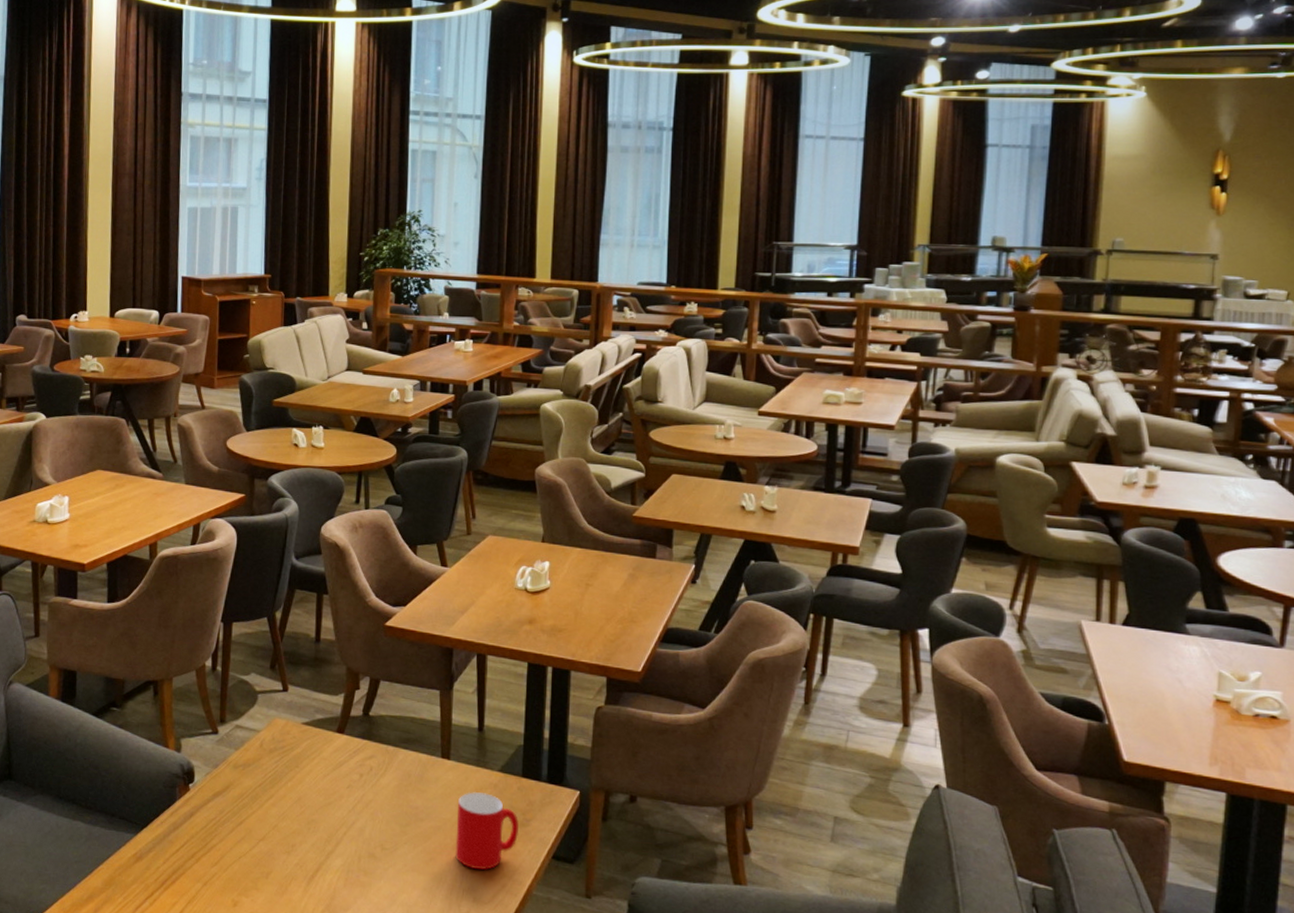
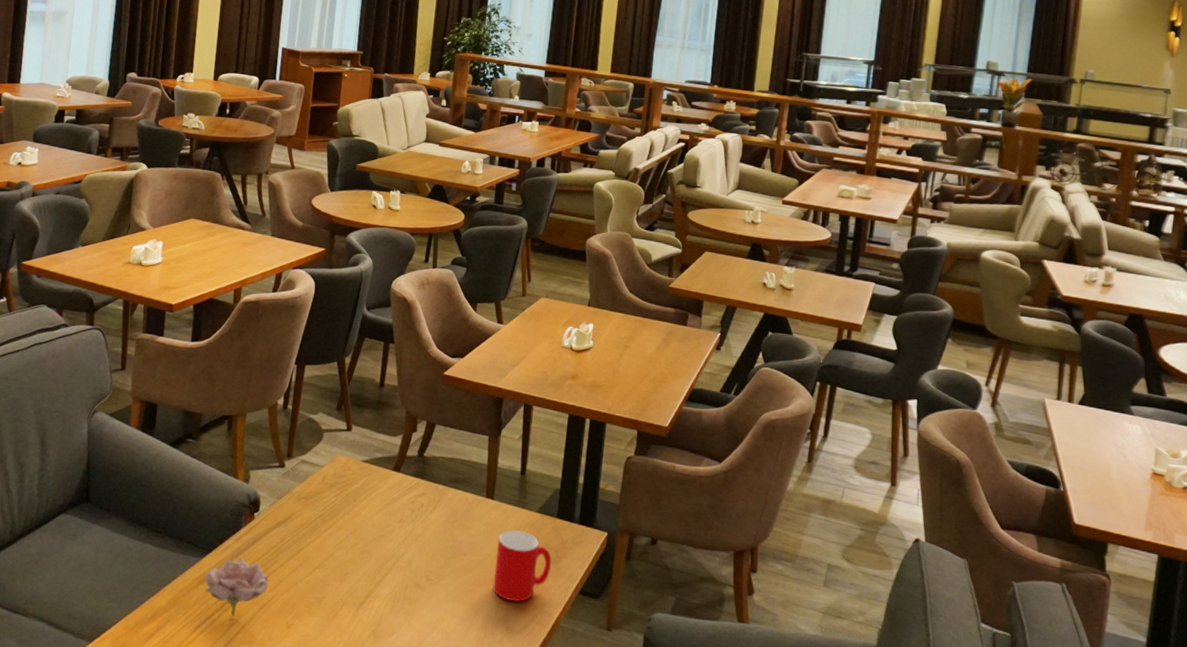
flower: none [141,833,211,895] -> present [205,558,270,616]

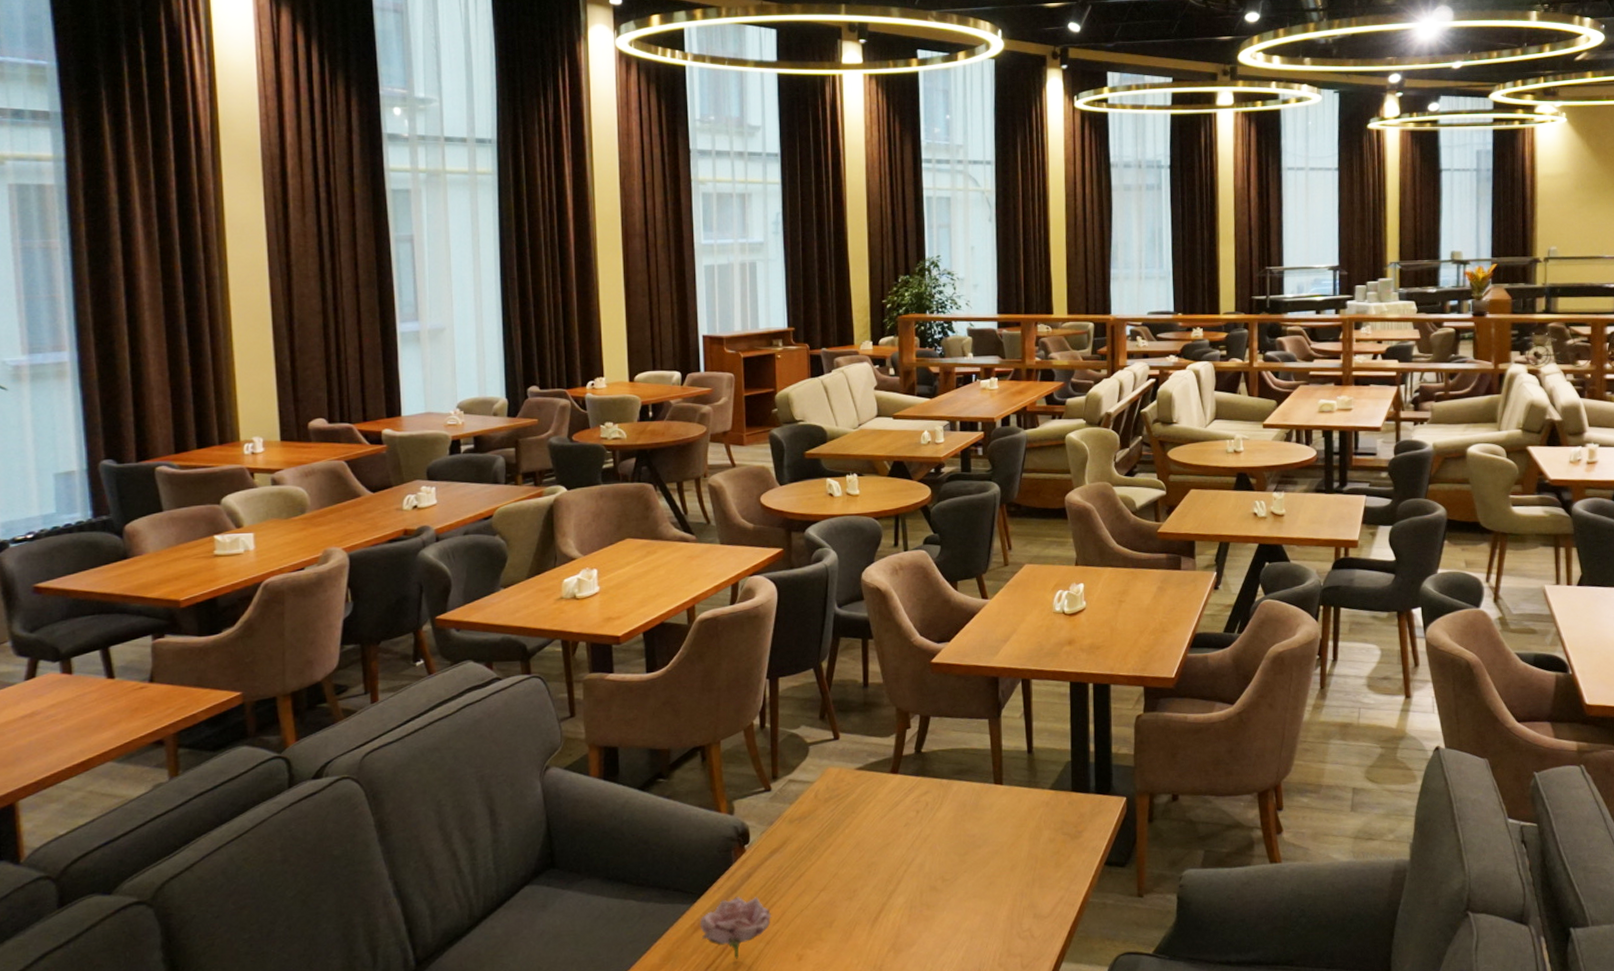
cup: present [492,530,551,602] -> none [1012,812,1072,886]

